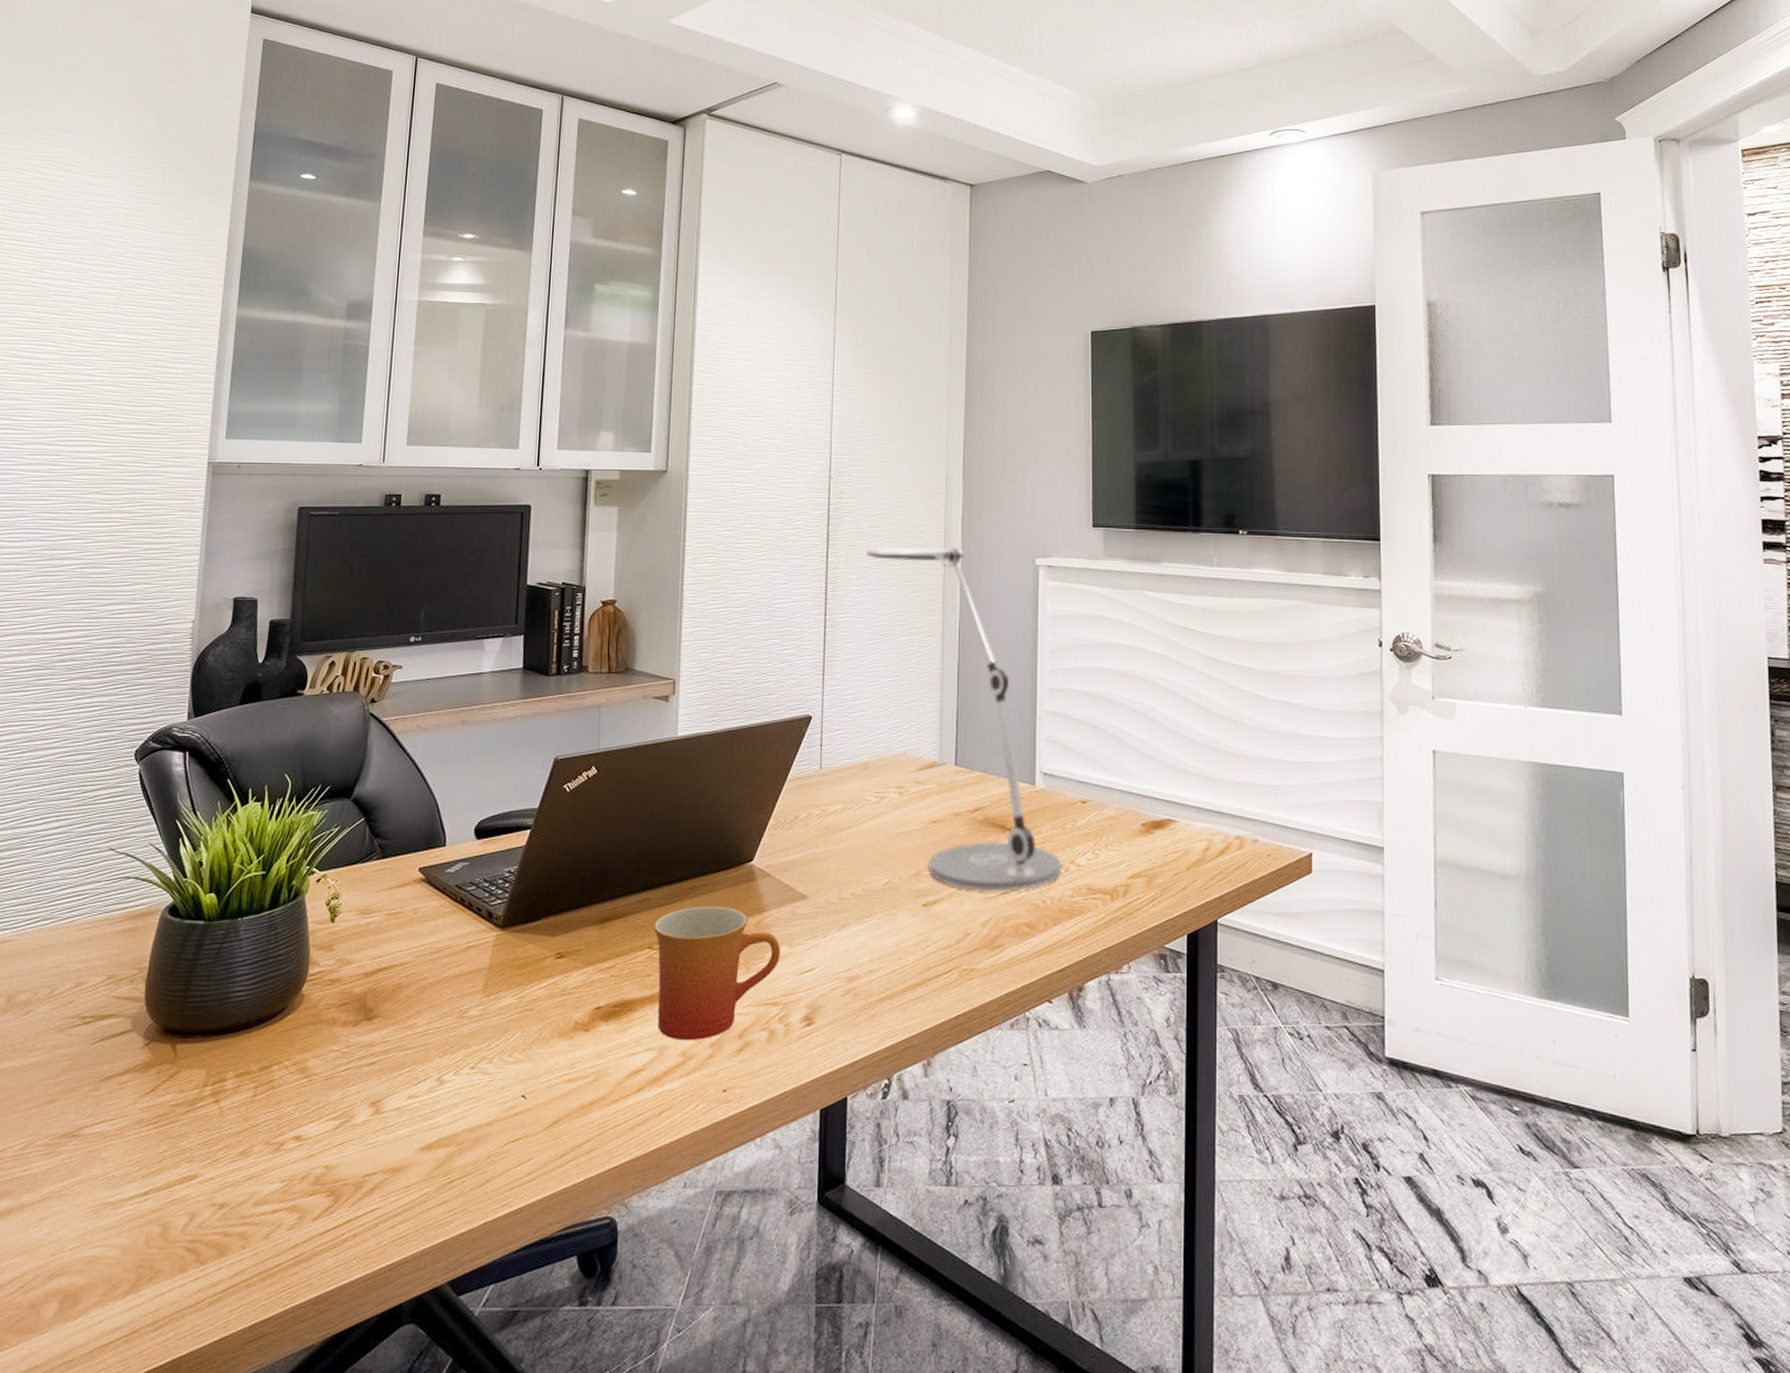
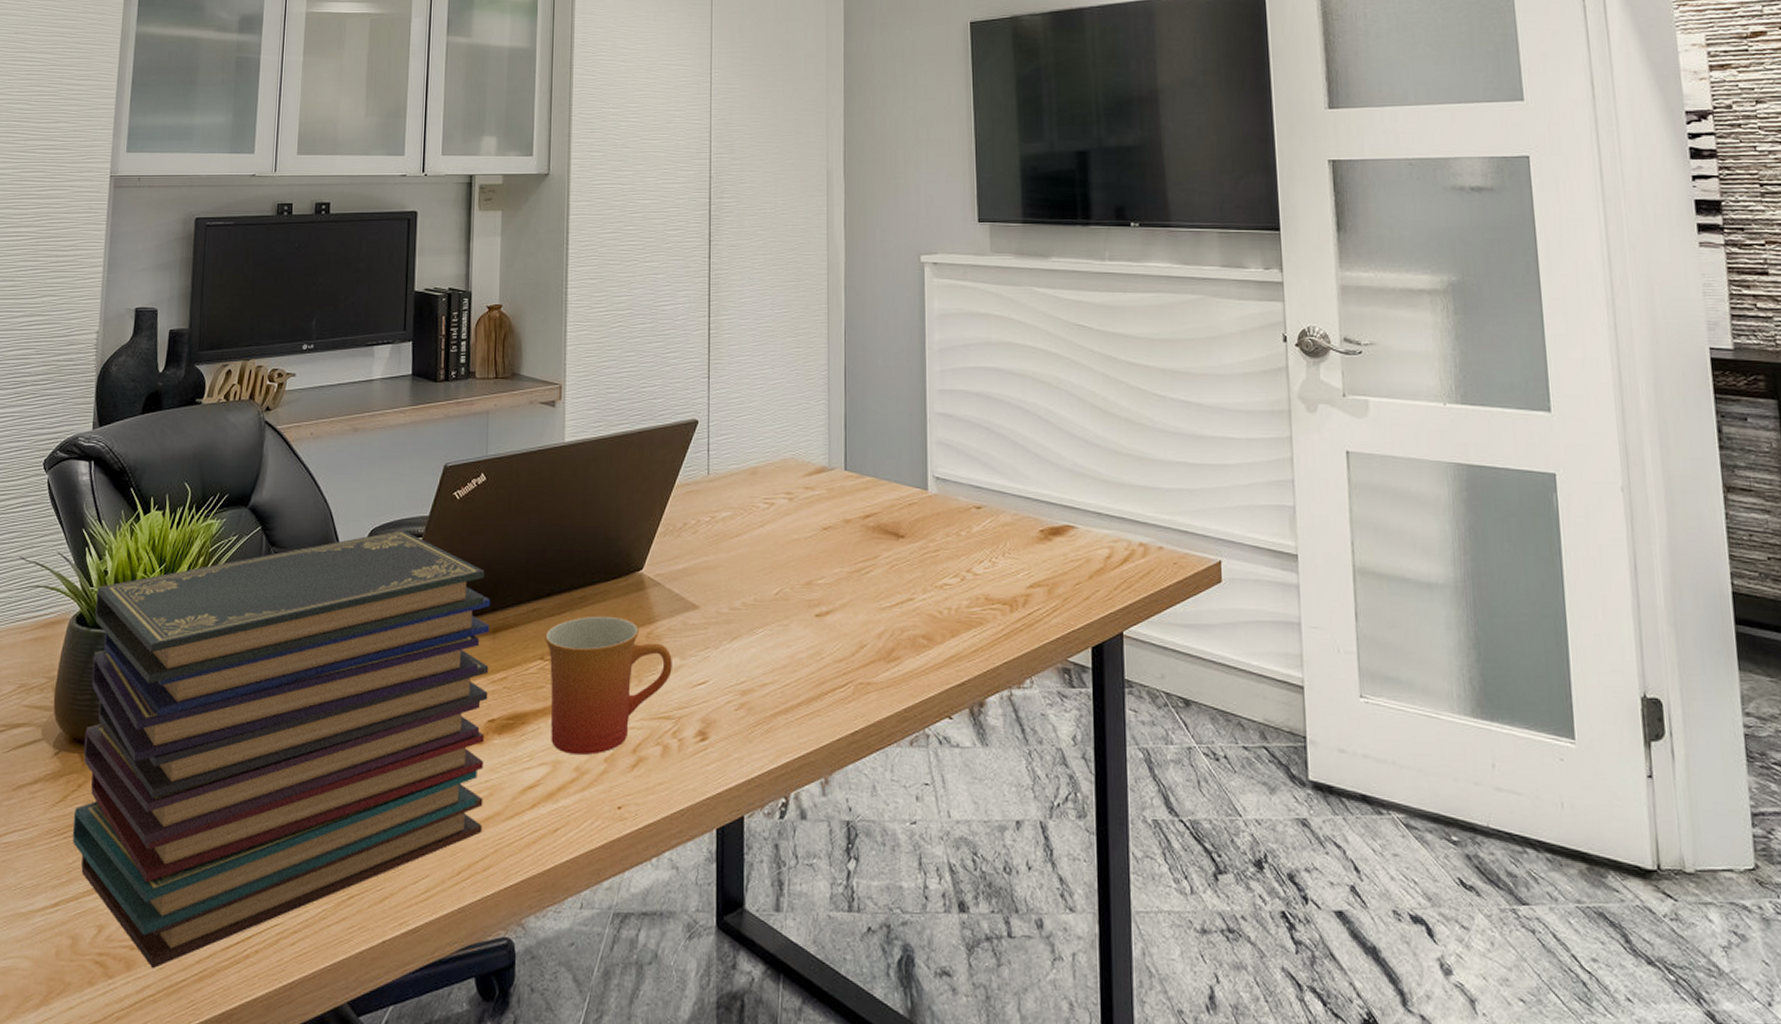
book stack: none [163,822,600,1253] -> present [72,530,491,968]
desk lamp: present [865,545,1062,892] -> none [747,244,958,602]

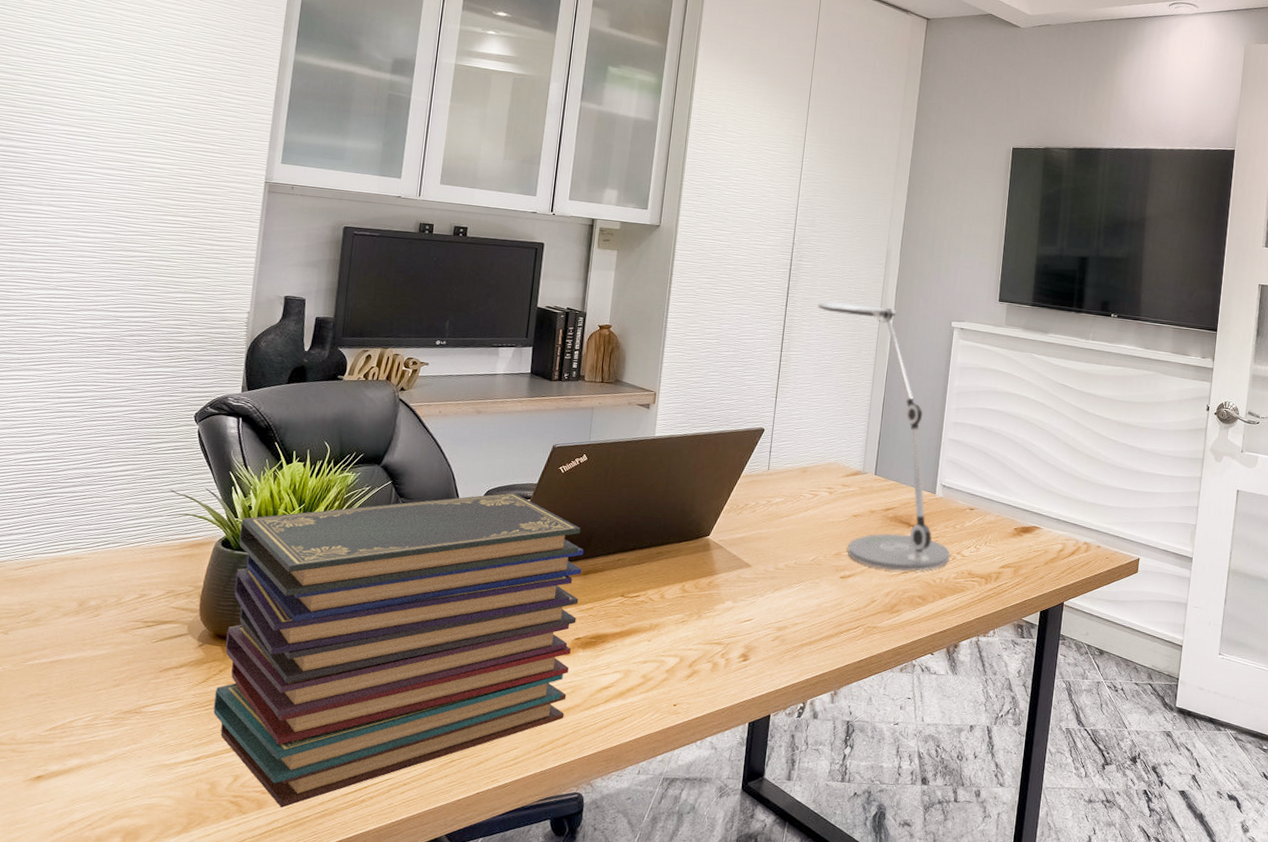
mug: present [545,615,672,755] -> none [625,567,727,667]
desk lamp: none [747,244,958,602] -> present [817,301,950,572]

